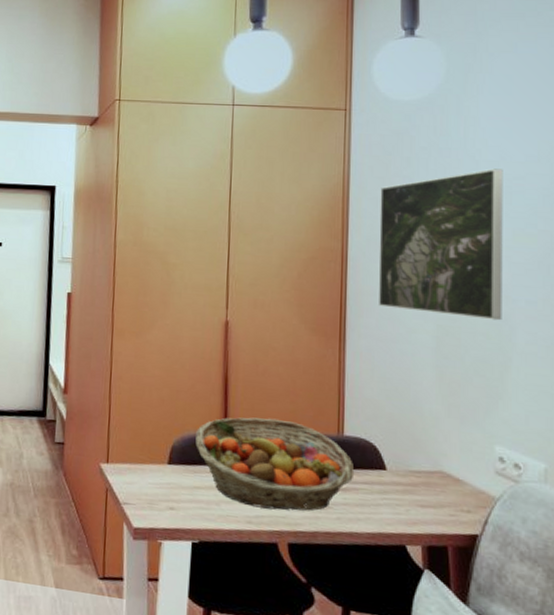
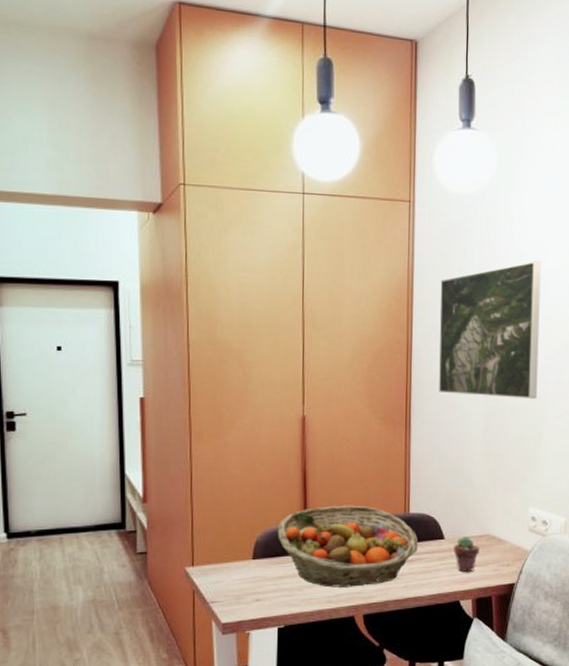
potted succulent: none [398,470,431,513] -> present [453,537,479,573]

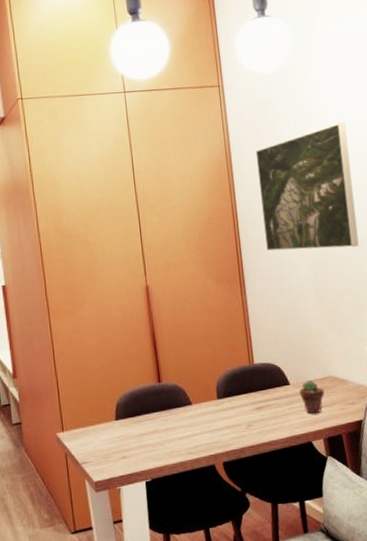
fruit basket: present [278,505,419,587] -> none [135,361,267,440]

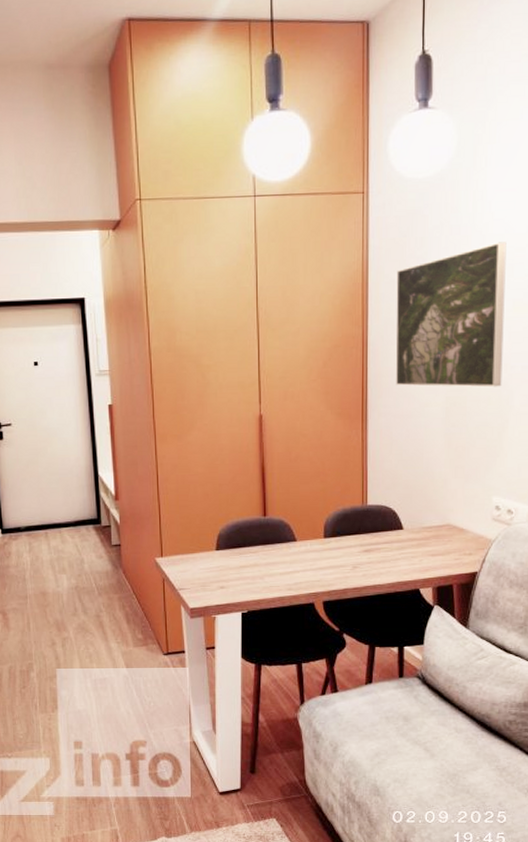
potted succulent: present [299,380,325,414] -> none [413,527,440,562]

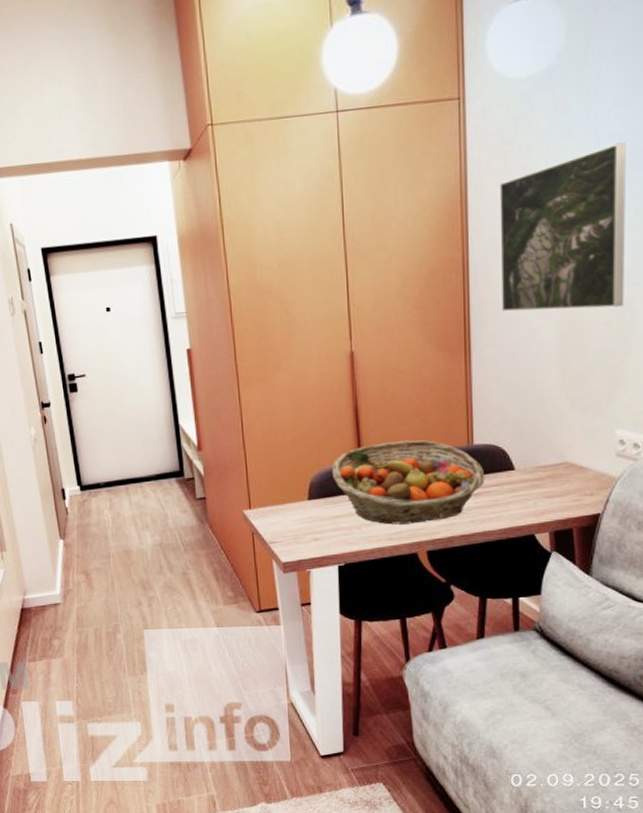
fruit basket: none [239,498,377,576] -> present [332,440,485,525]

